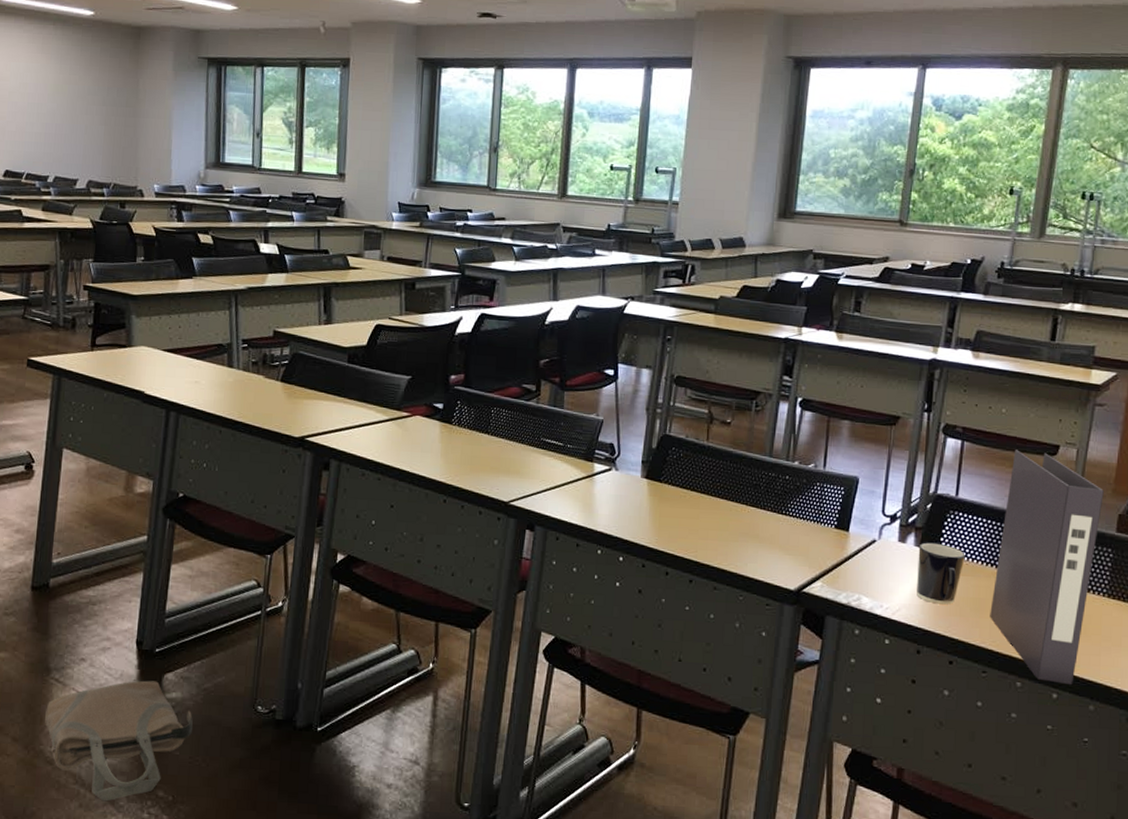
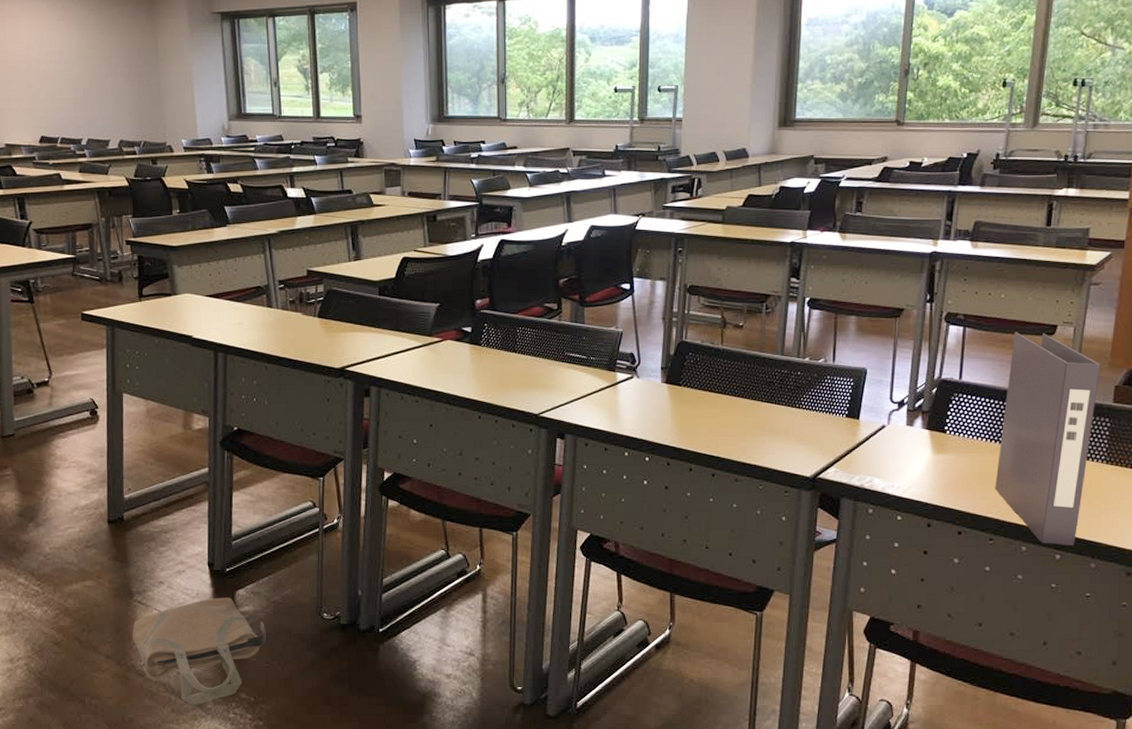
mug: present [917,542,965,605] -> none [925,424,970,481]

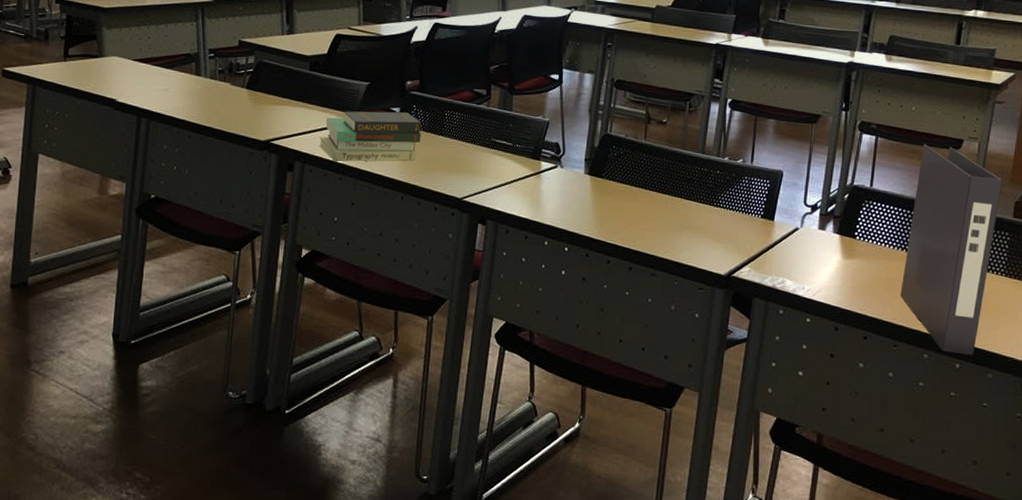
tote bag: present [133,597,266,706] -> none [26,370,168,484]
books: none [393,332,494,385] -> present [318,111,421,162]

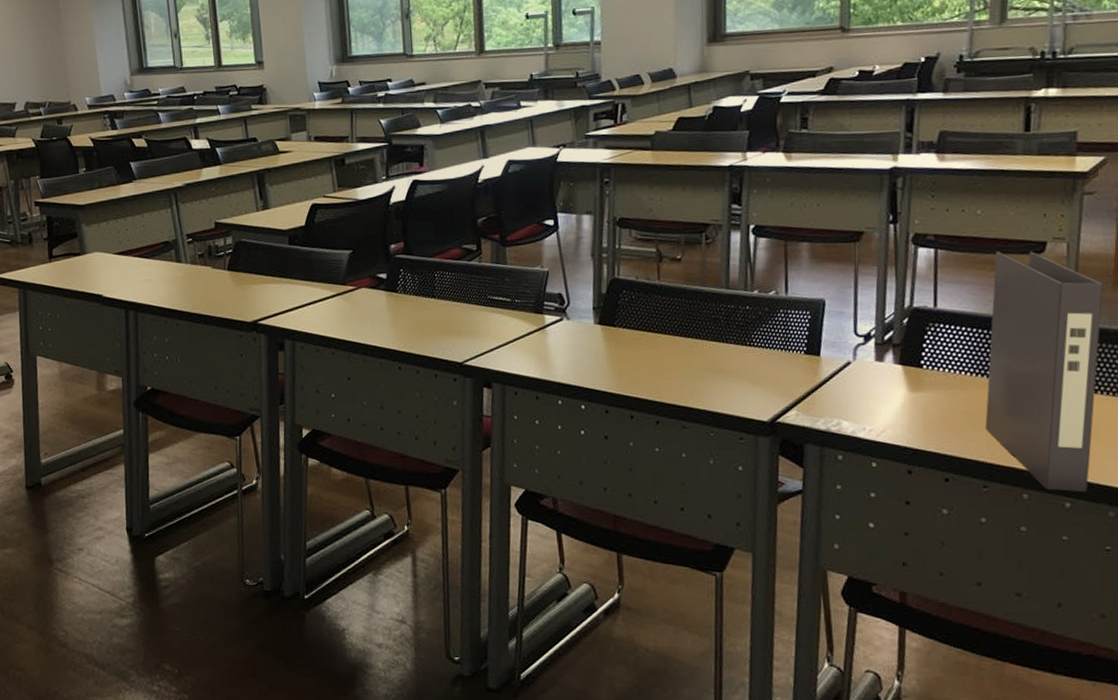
books: present [318,111,421,162] -> none [307,278,413,337]

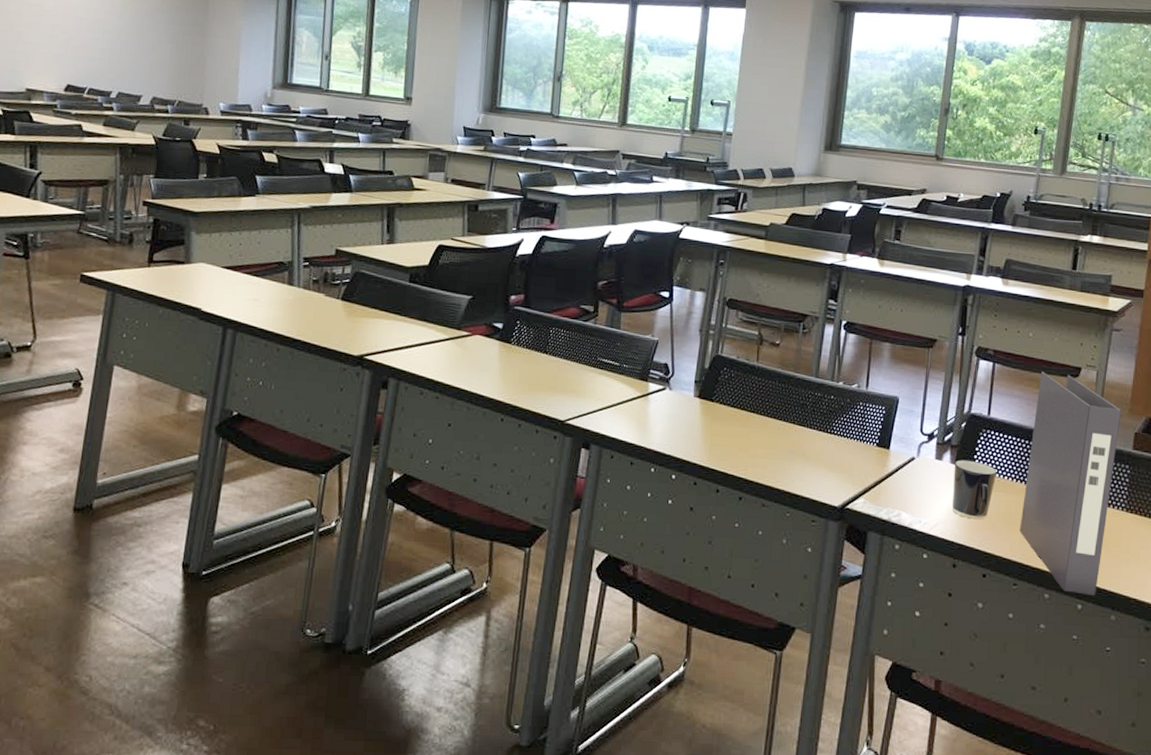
mug: none [898,358,952,421] -> present [952,459,997,520]

